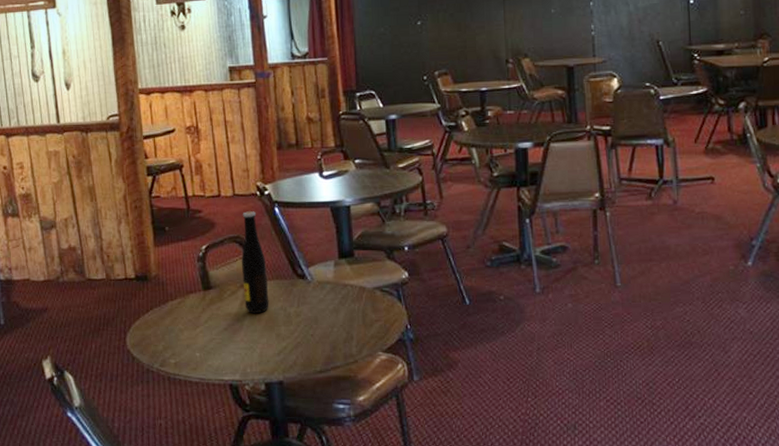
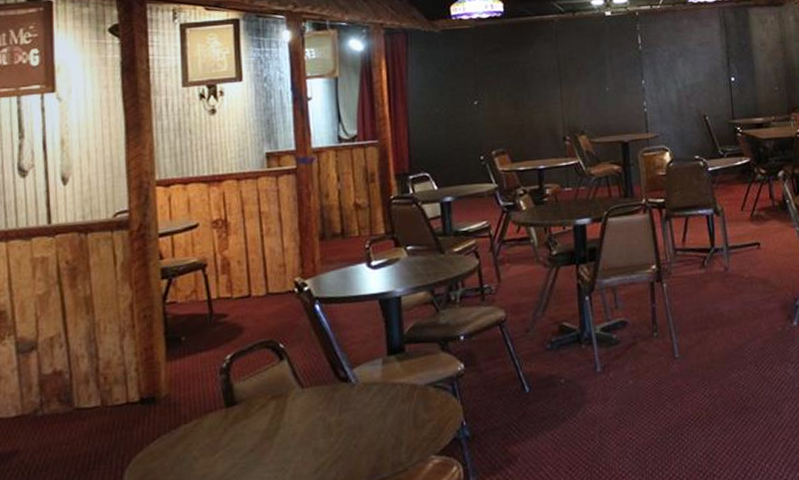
beer bottle: present [241,211,269,314] -> none [274,310,306,429]

